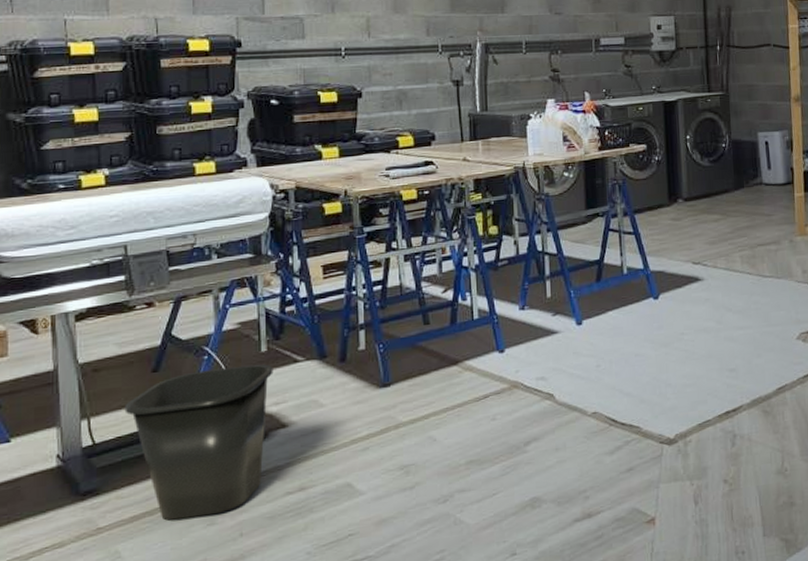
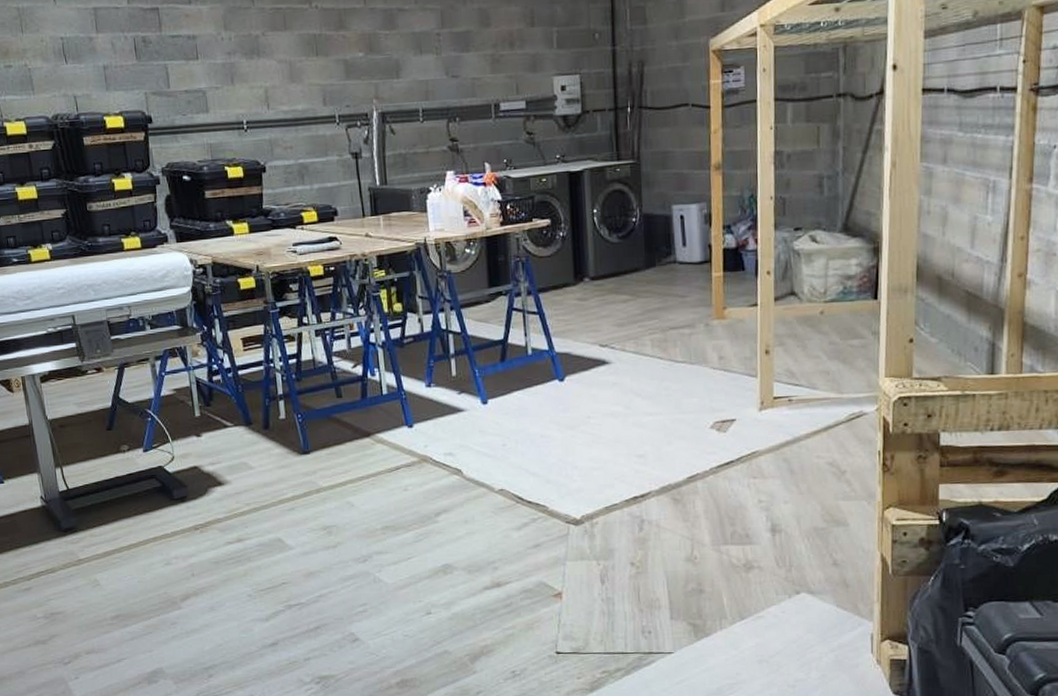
waste bin: present [124,364,273,521] -> none [88,427,208,558]

